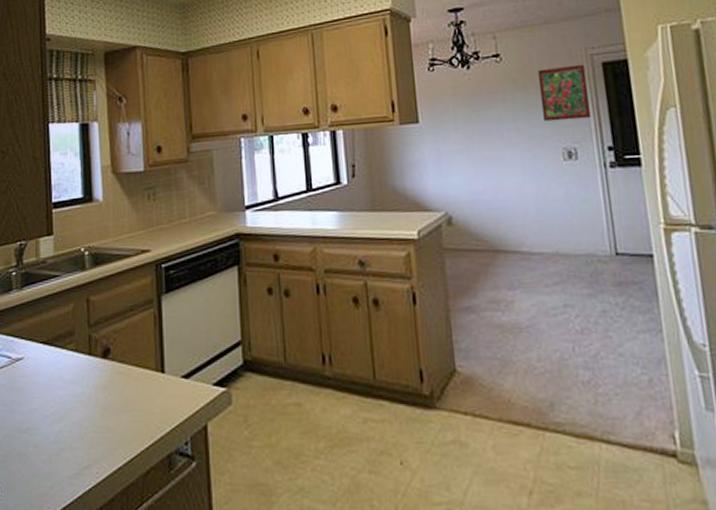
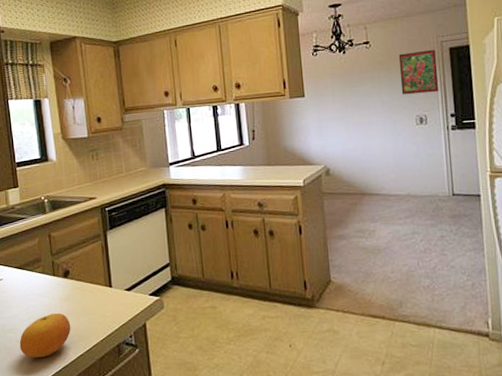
fruit: none [38,406,108,471] -> present [19,312,71,358]

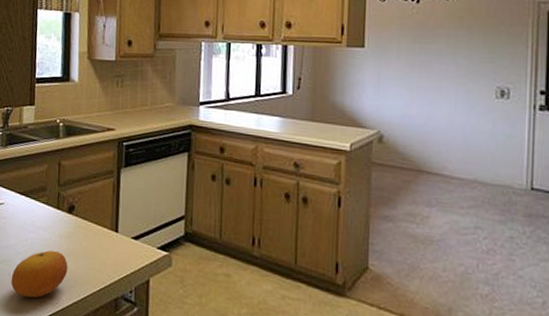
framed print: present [398,49,440,95] -> none [482,10,531,63]

